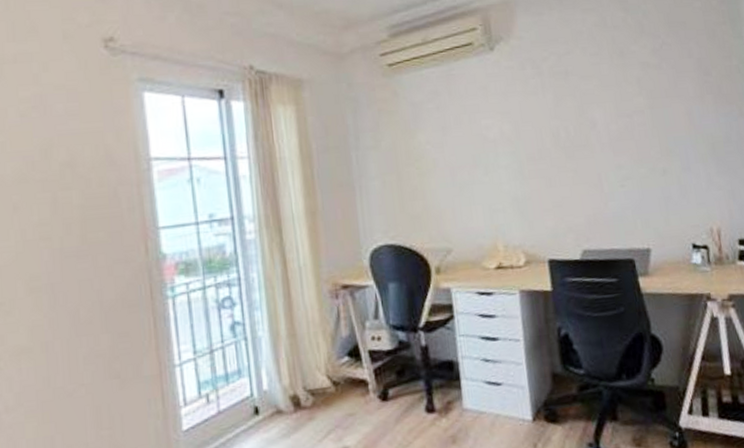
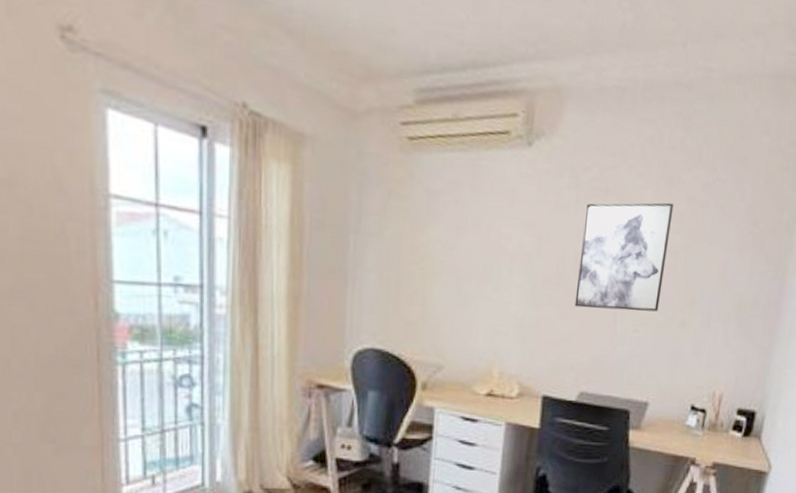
wall art: none [552,71,639,175] -> present [575,202,674,312]

